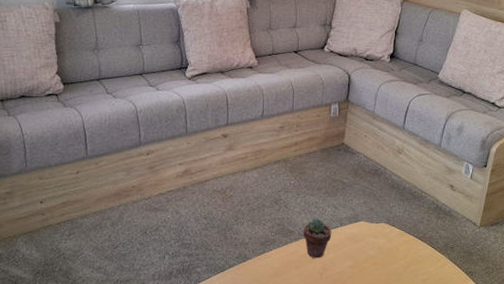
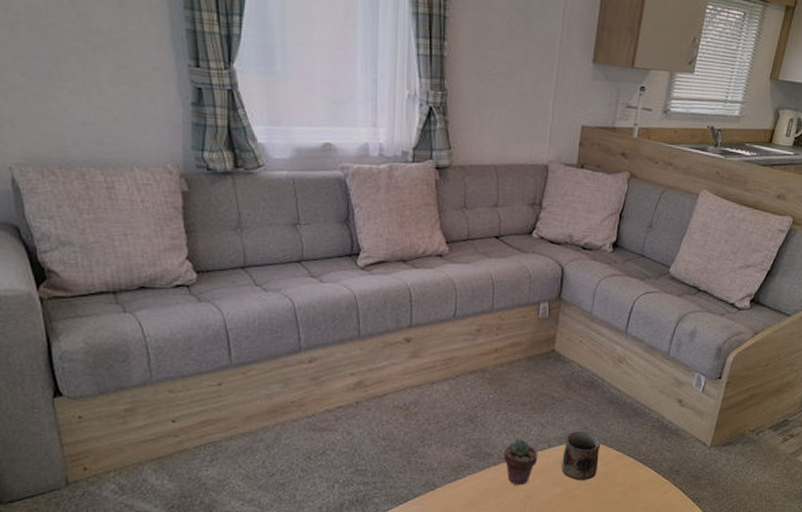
mug: none [352,212,385,254] -> present [562,431,601,480]

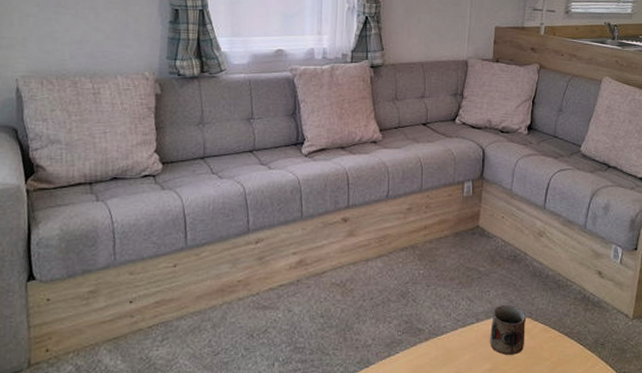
potted succulent: present [504,439,538,486] -> none [435,313,467,361]

